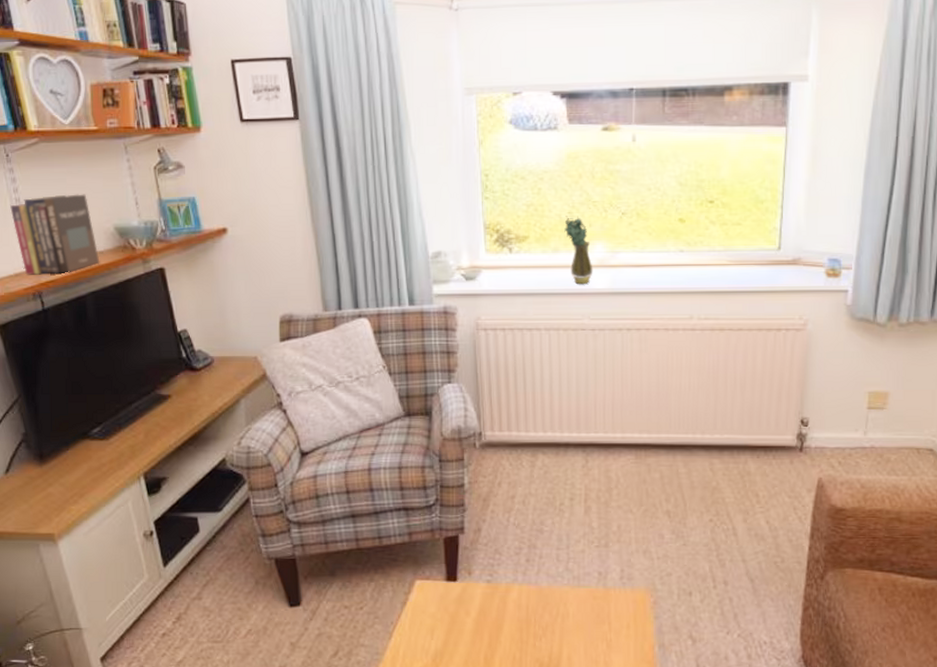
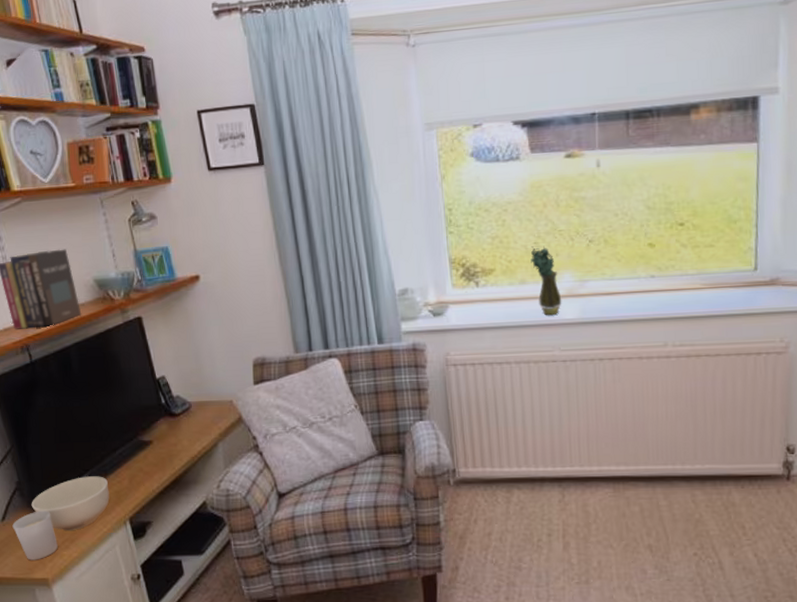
candle holder: none [17,463,65,515] -> present [12,510,58,561]
bowl: none [38,429,123,484] -> present [31,476,110,530]

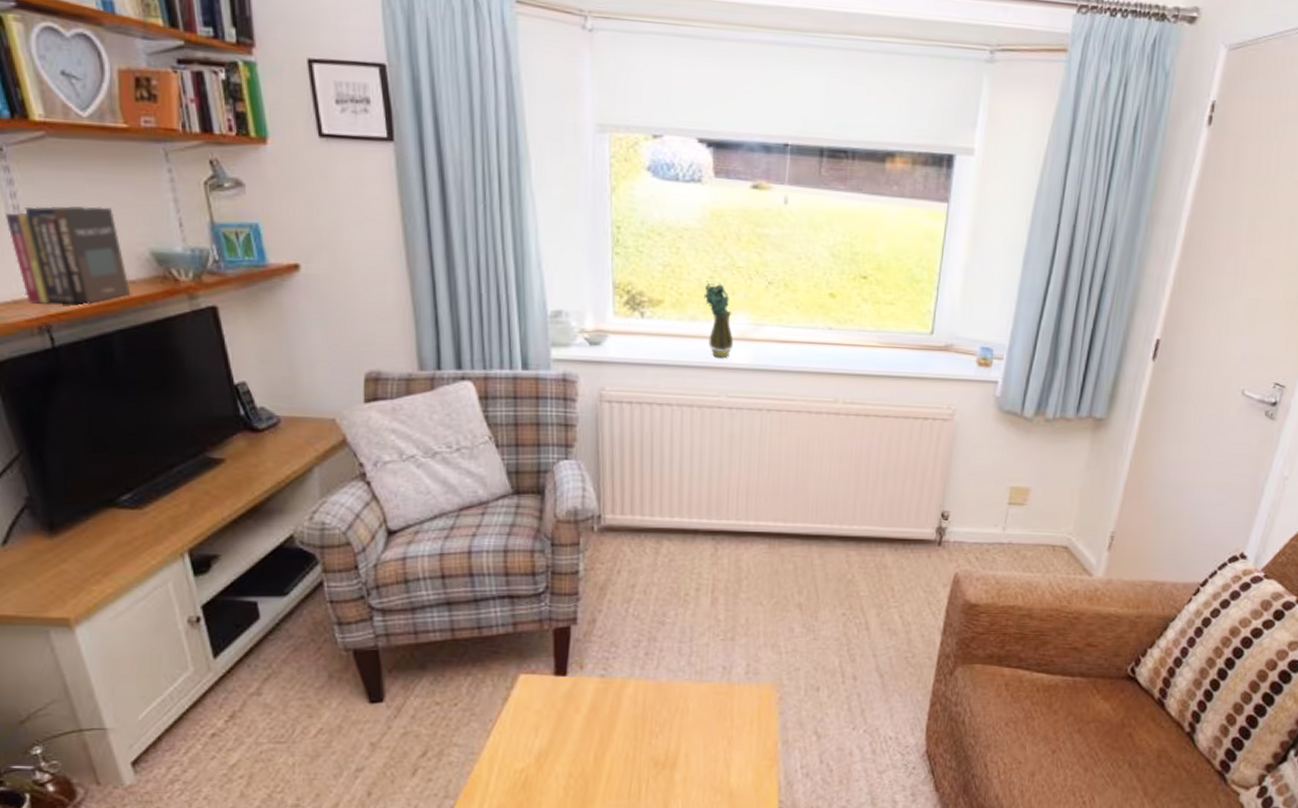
candle holder: present [12,510,58,561] -> none [18,535,85,596]
bowl: present [31,476,110,530] -> none [47,496,162,561]

